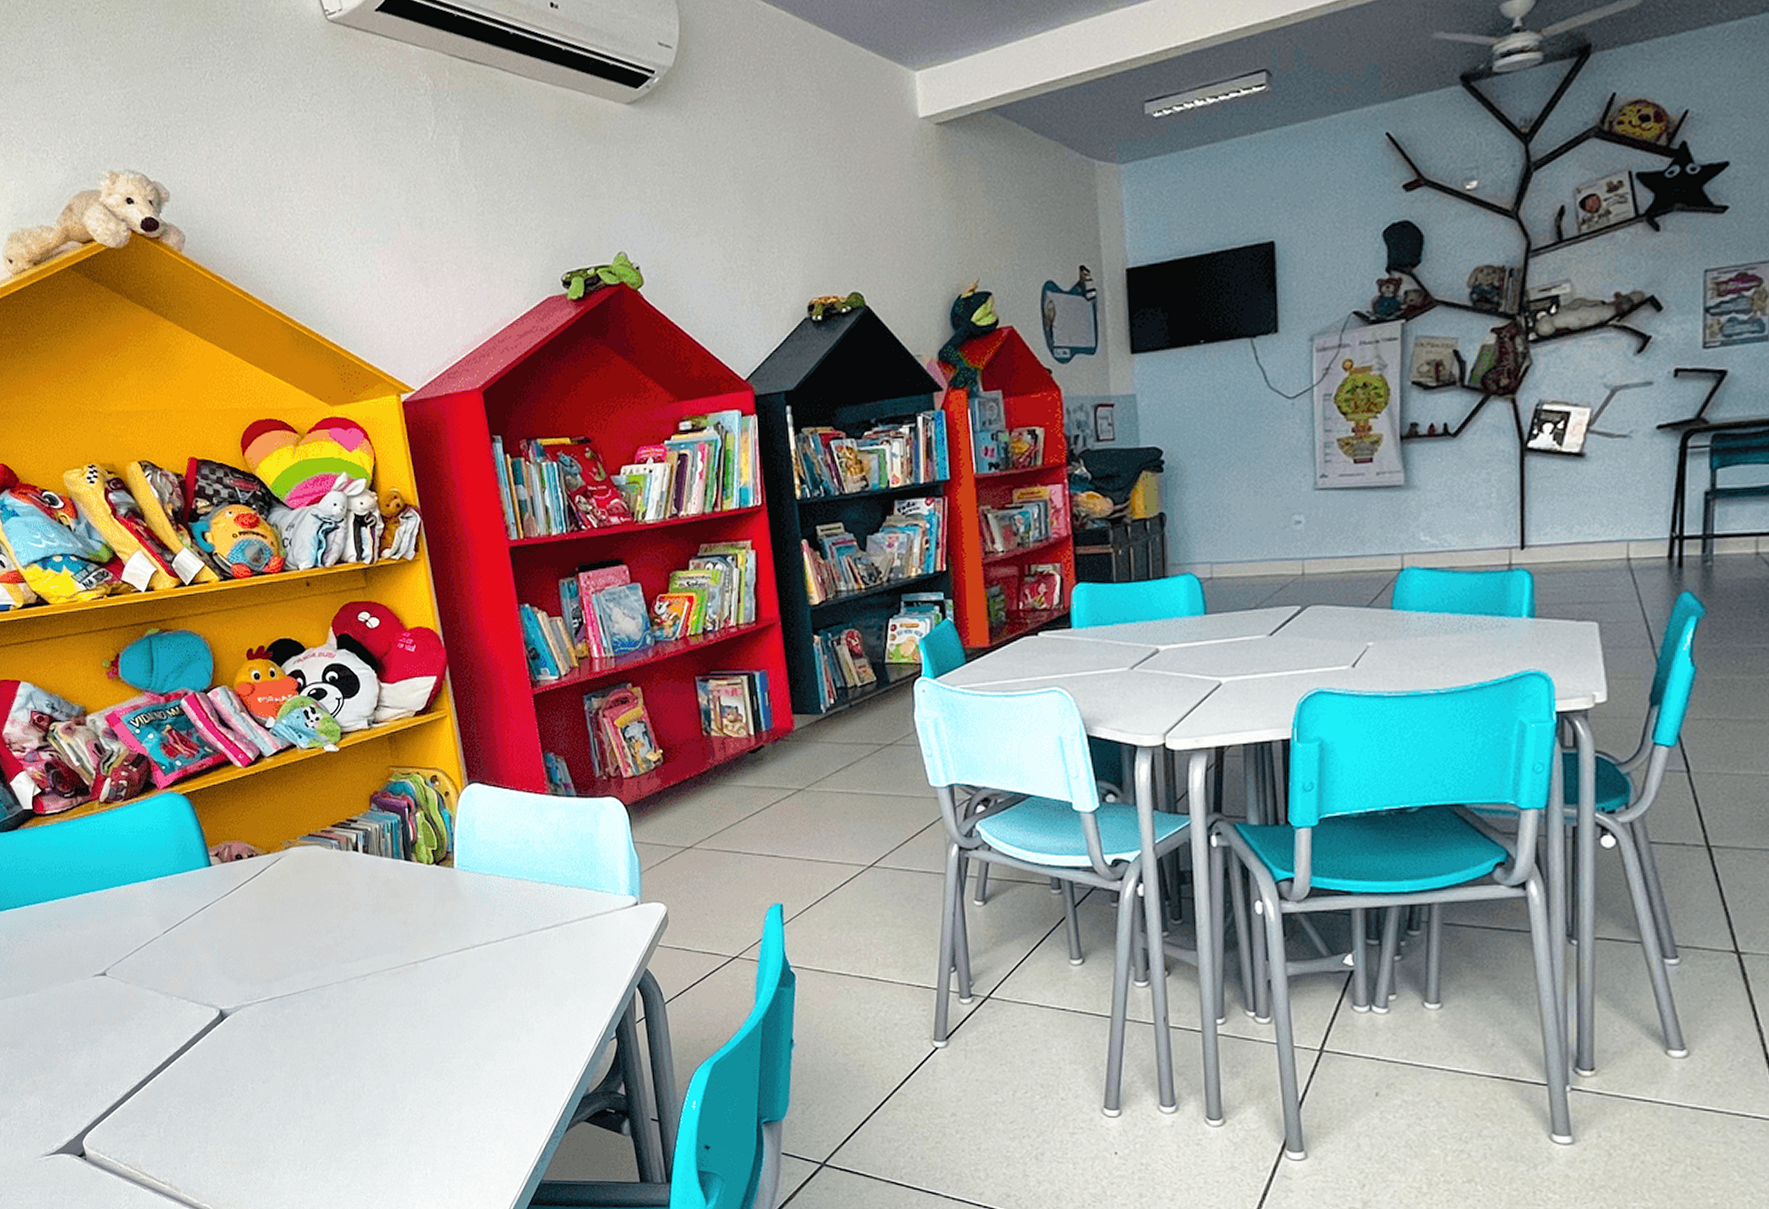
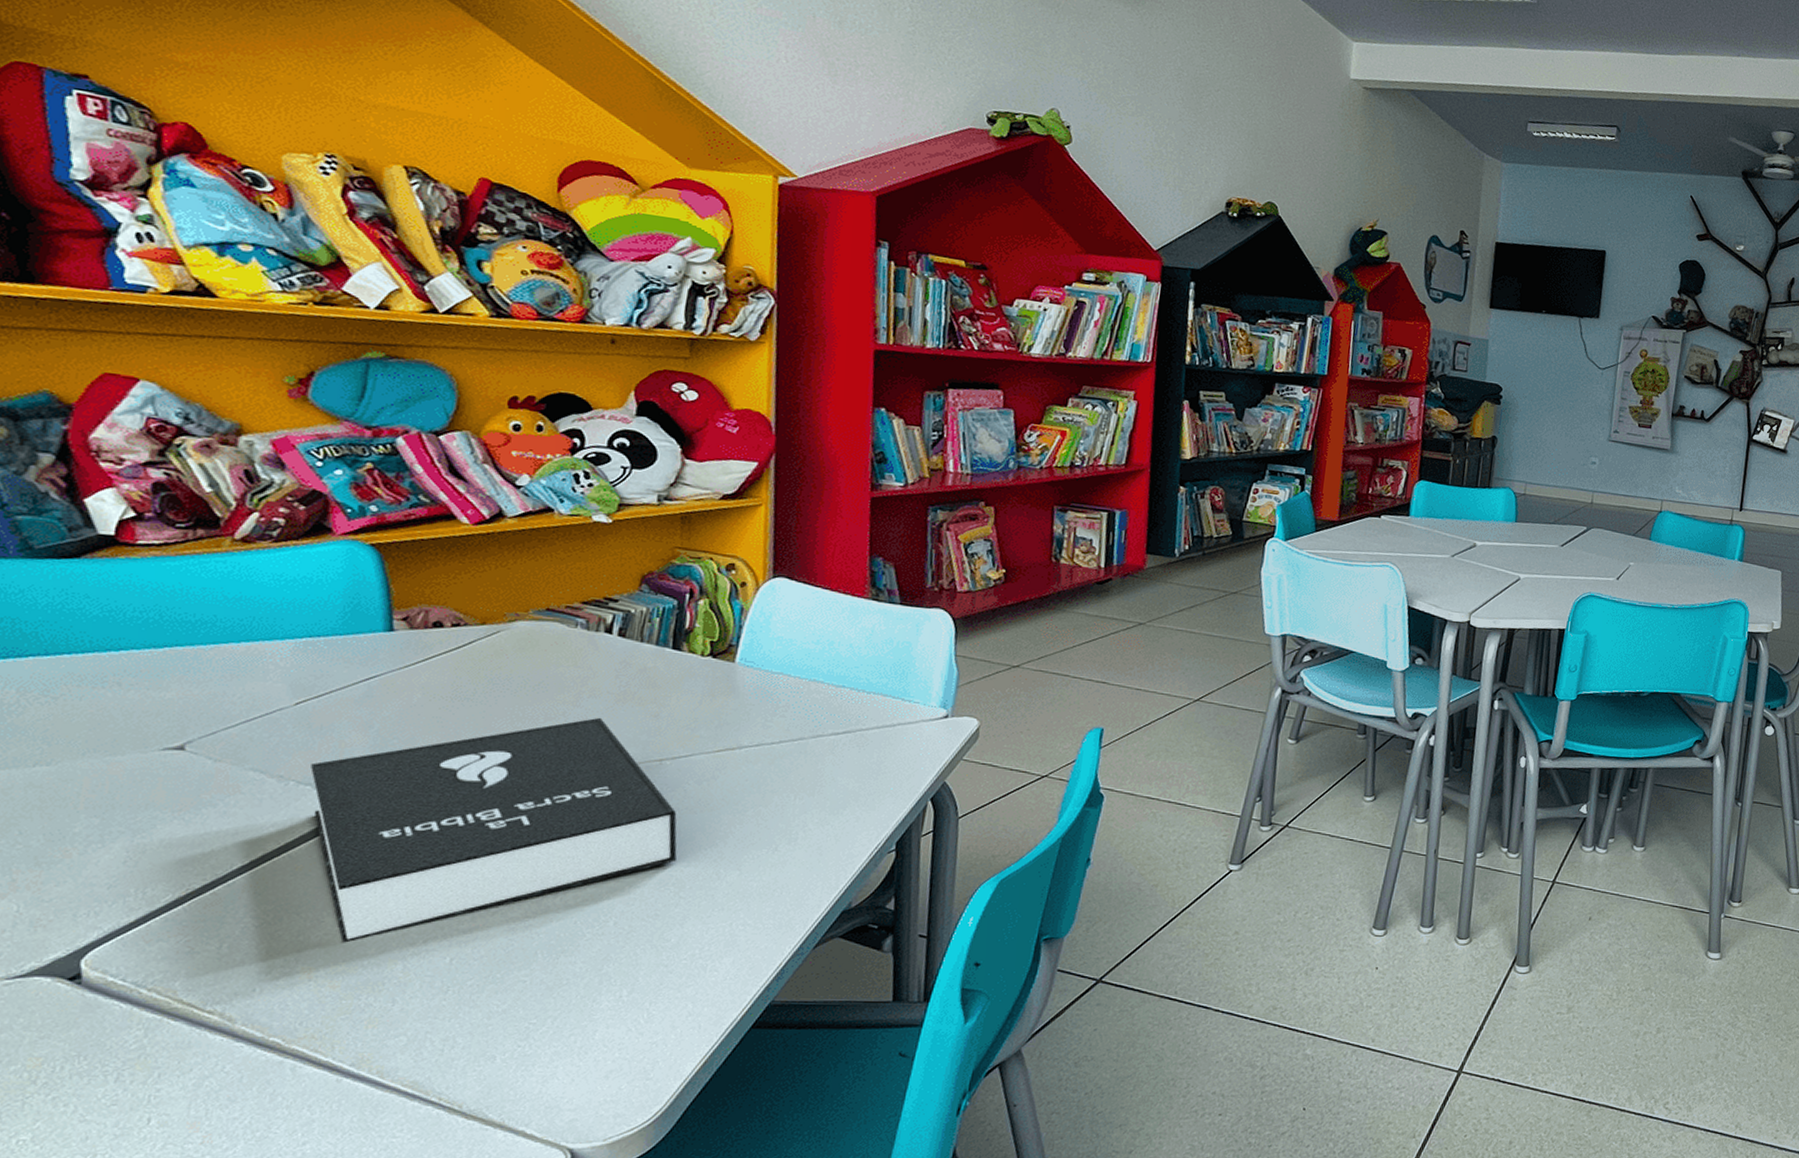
booklet: none [183,927,444,1128] -> present [310,717,677,943]

